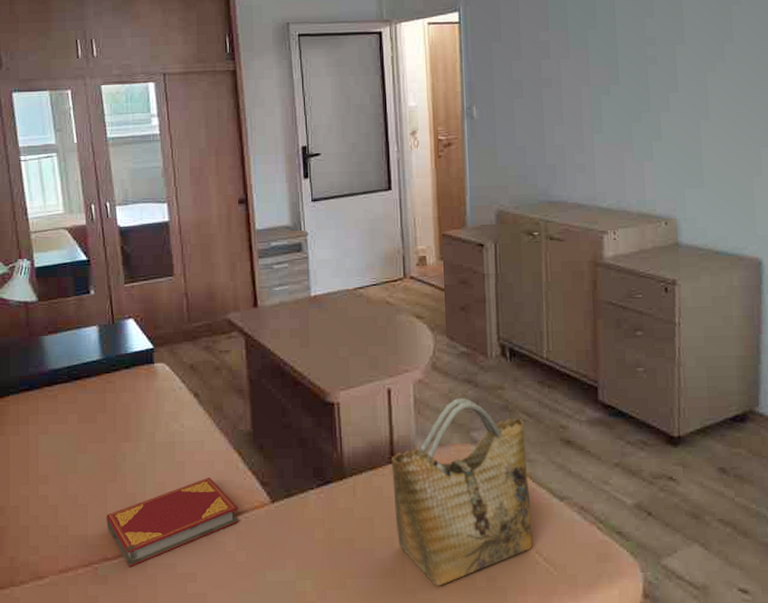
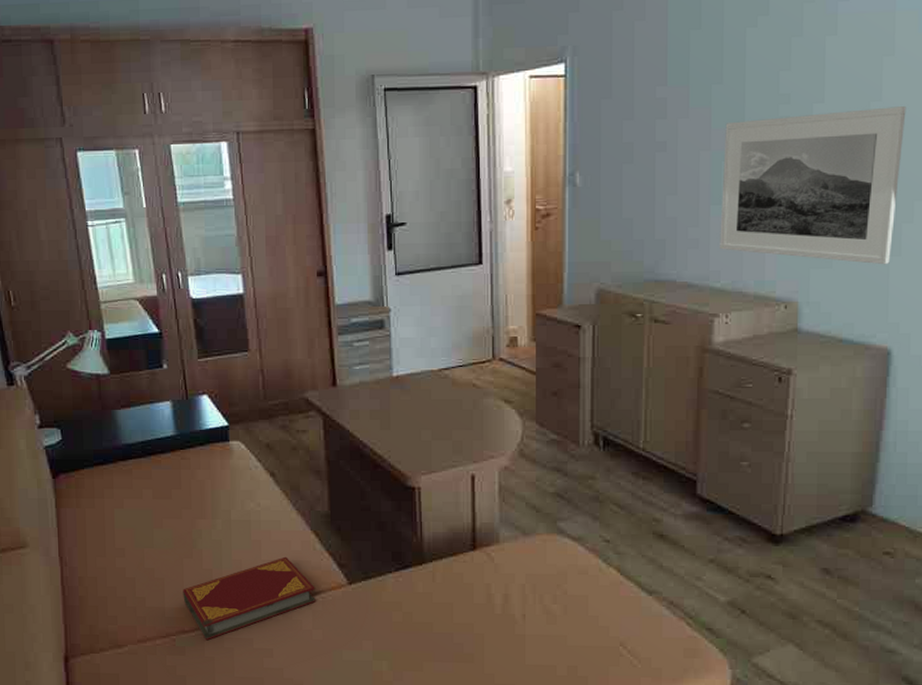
grocery bag: present [390,398,533,586] -> none [472,487,617,673]
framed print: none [601,47,755,184] -> present [719,106,906,265]

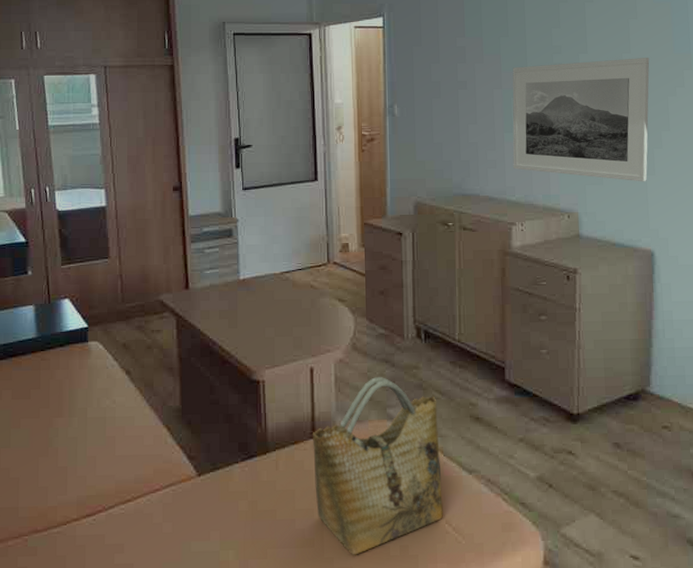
hardback book: present [183,556,316,641] -> none [37,451,166,539]
grocery bag: none [472,487,617,673] -> present [312,377,443,555]

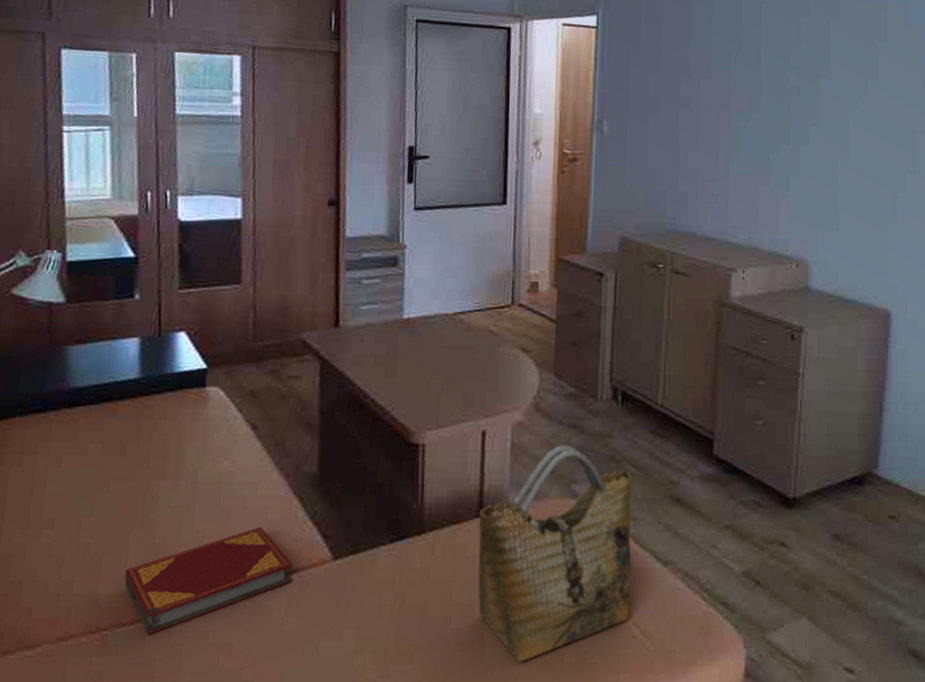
hardback book: none [37,451,166,539] -> present [124,526,293,636]
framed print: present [512,58,650,182] -> none [737,86,898,231]

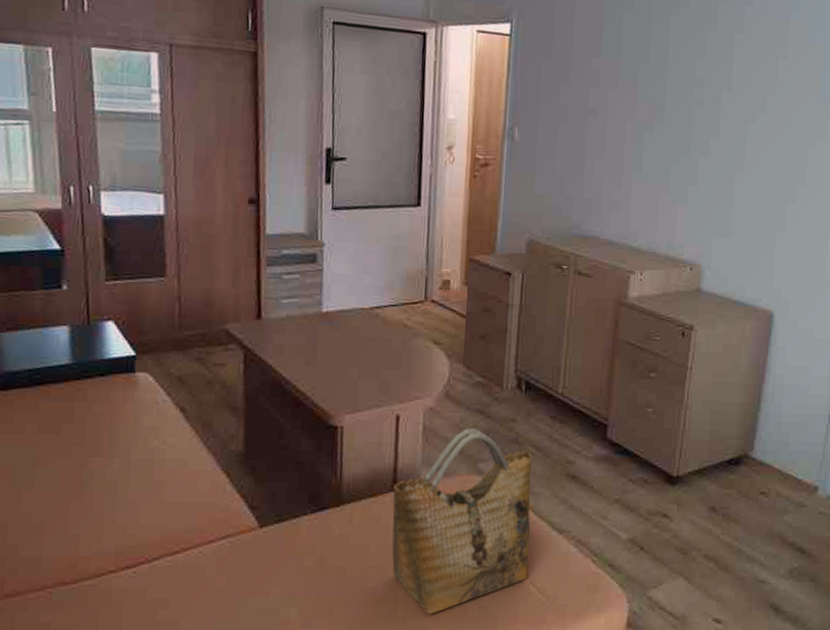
hardback book: present [124,526,293,636] -> none [65,498,222,593]

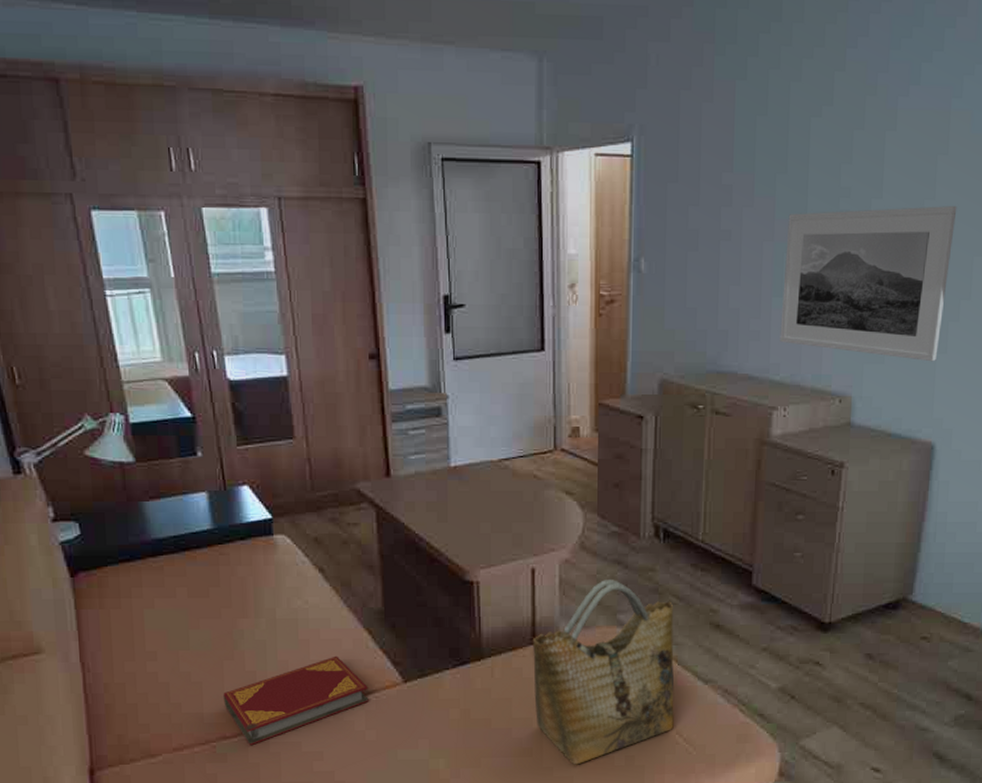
hardback book: none [65,498,222,593] -> present [223,655,369,746]
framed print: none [638,98,794,238] -> present [780,206,957,362]

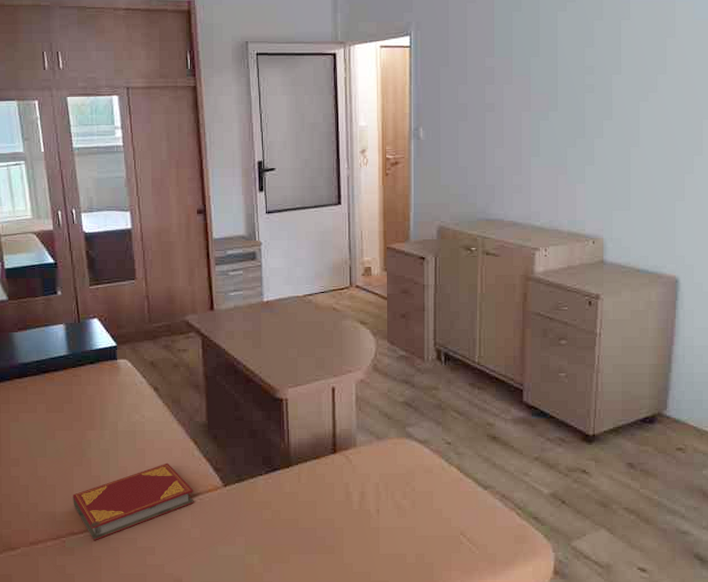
grocery bag: present [532,580,674,765] -> none [333,397,458,562]
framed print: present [780,206,957,362] -> none [539,79,686,208]

